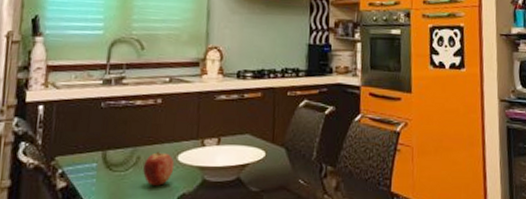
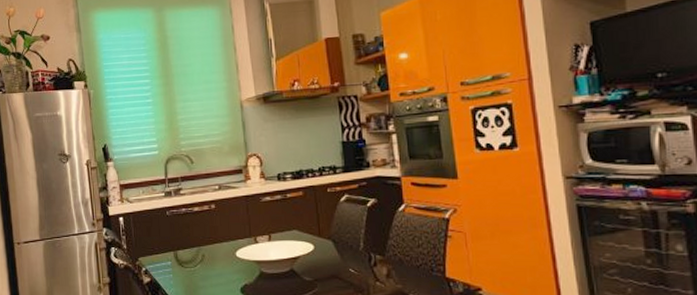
apple: present [143,151,175,186] -> none [209,249,234,278]

